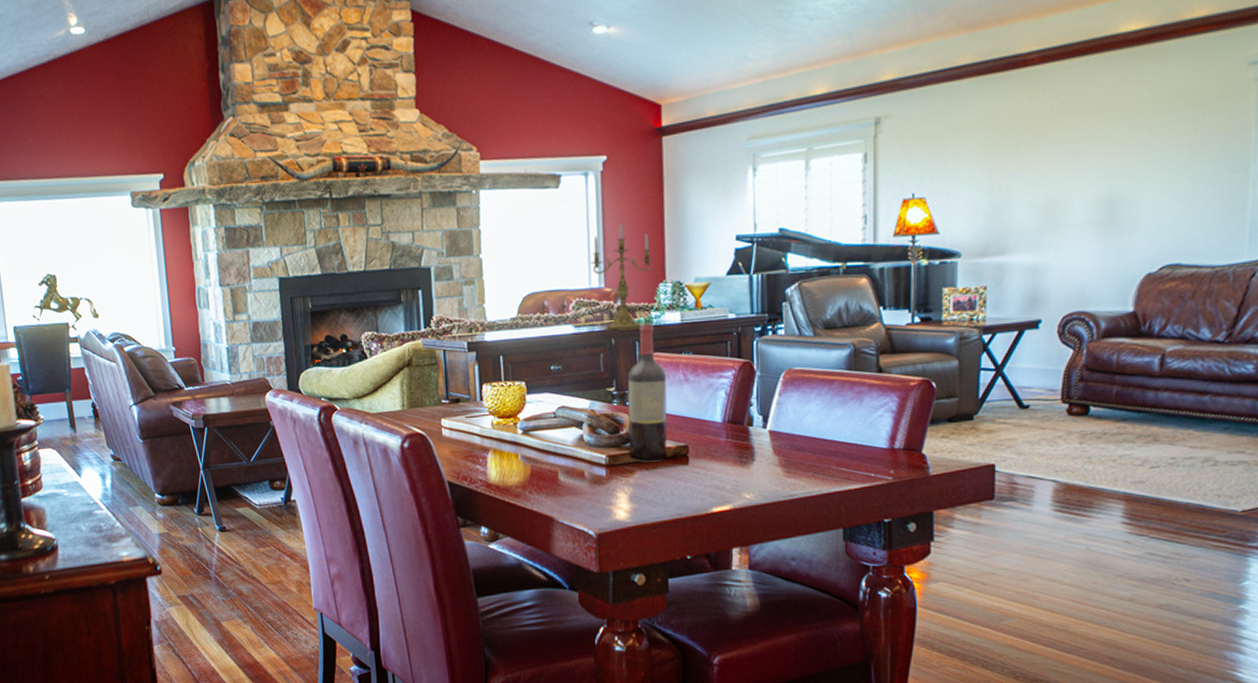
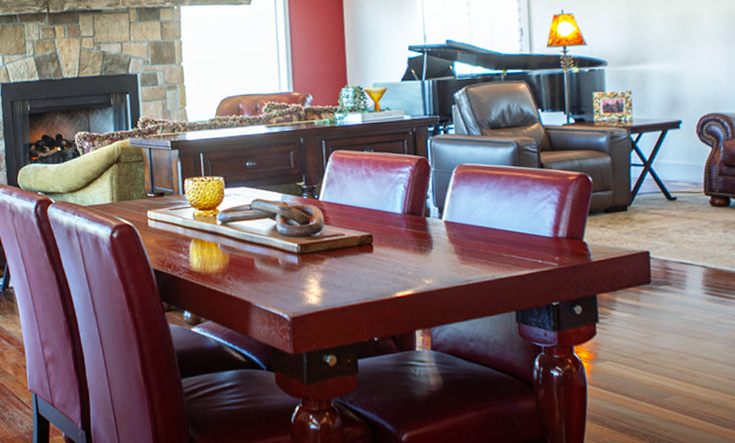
candelabra: present [590,223,653,332] -> none [280,35,336,132]
wine bottle: present [627,323,667,462] -> none [316,124,354,250]

